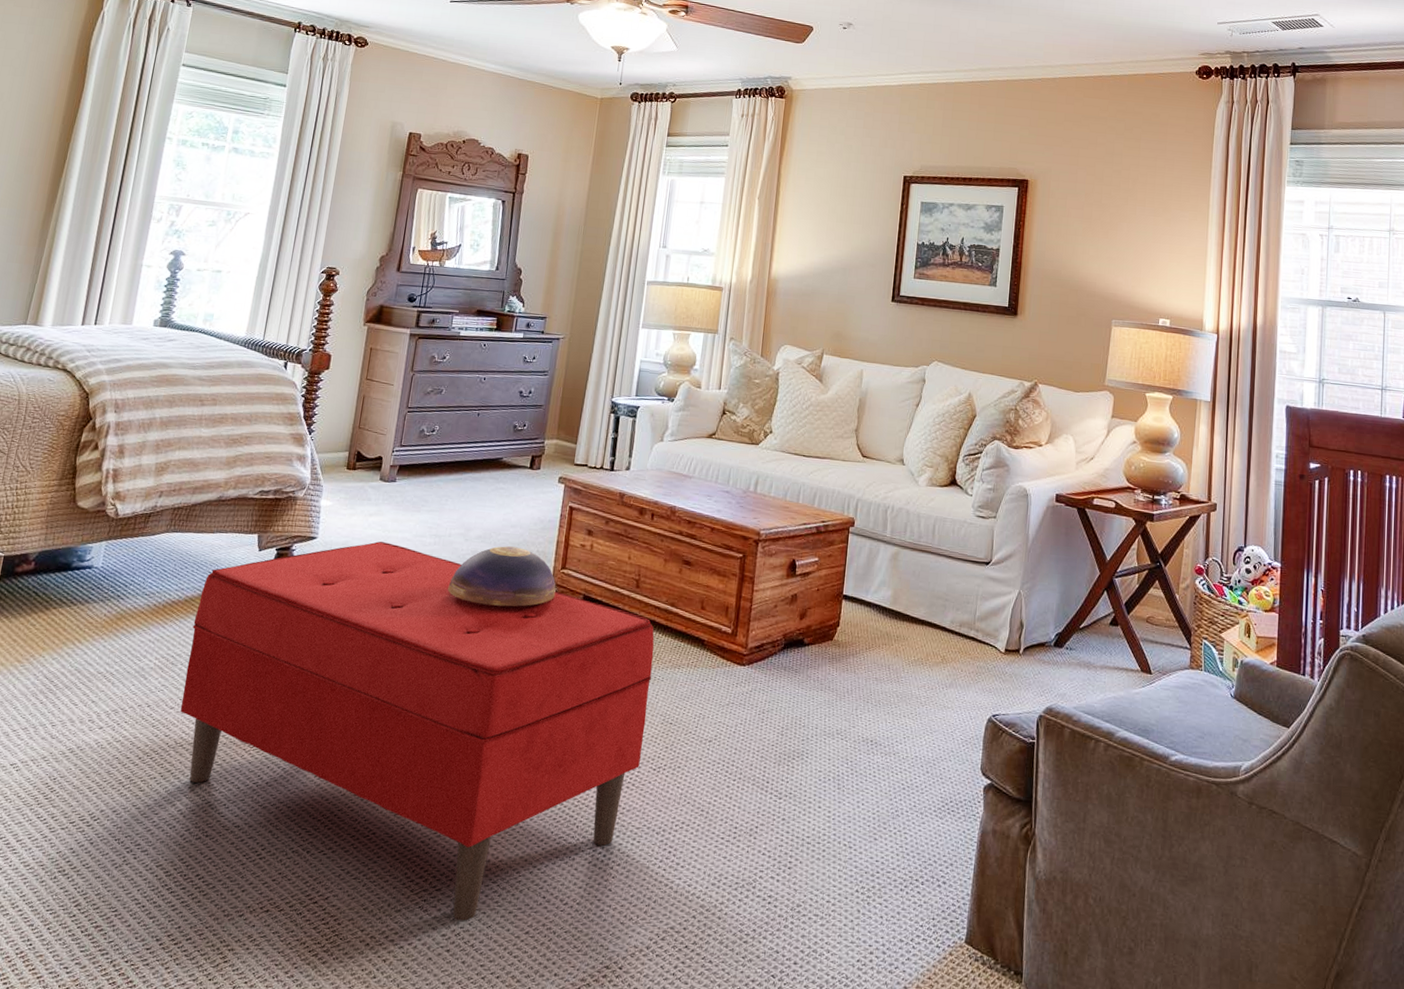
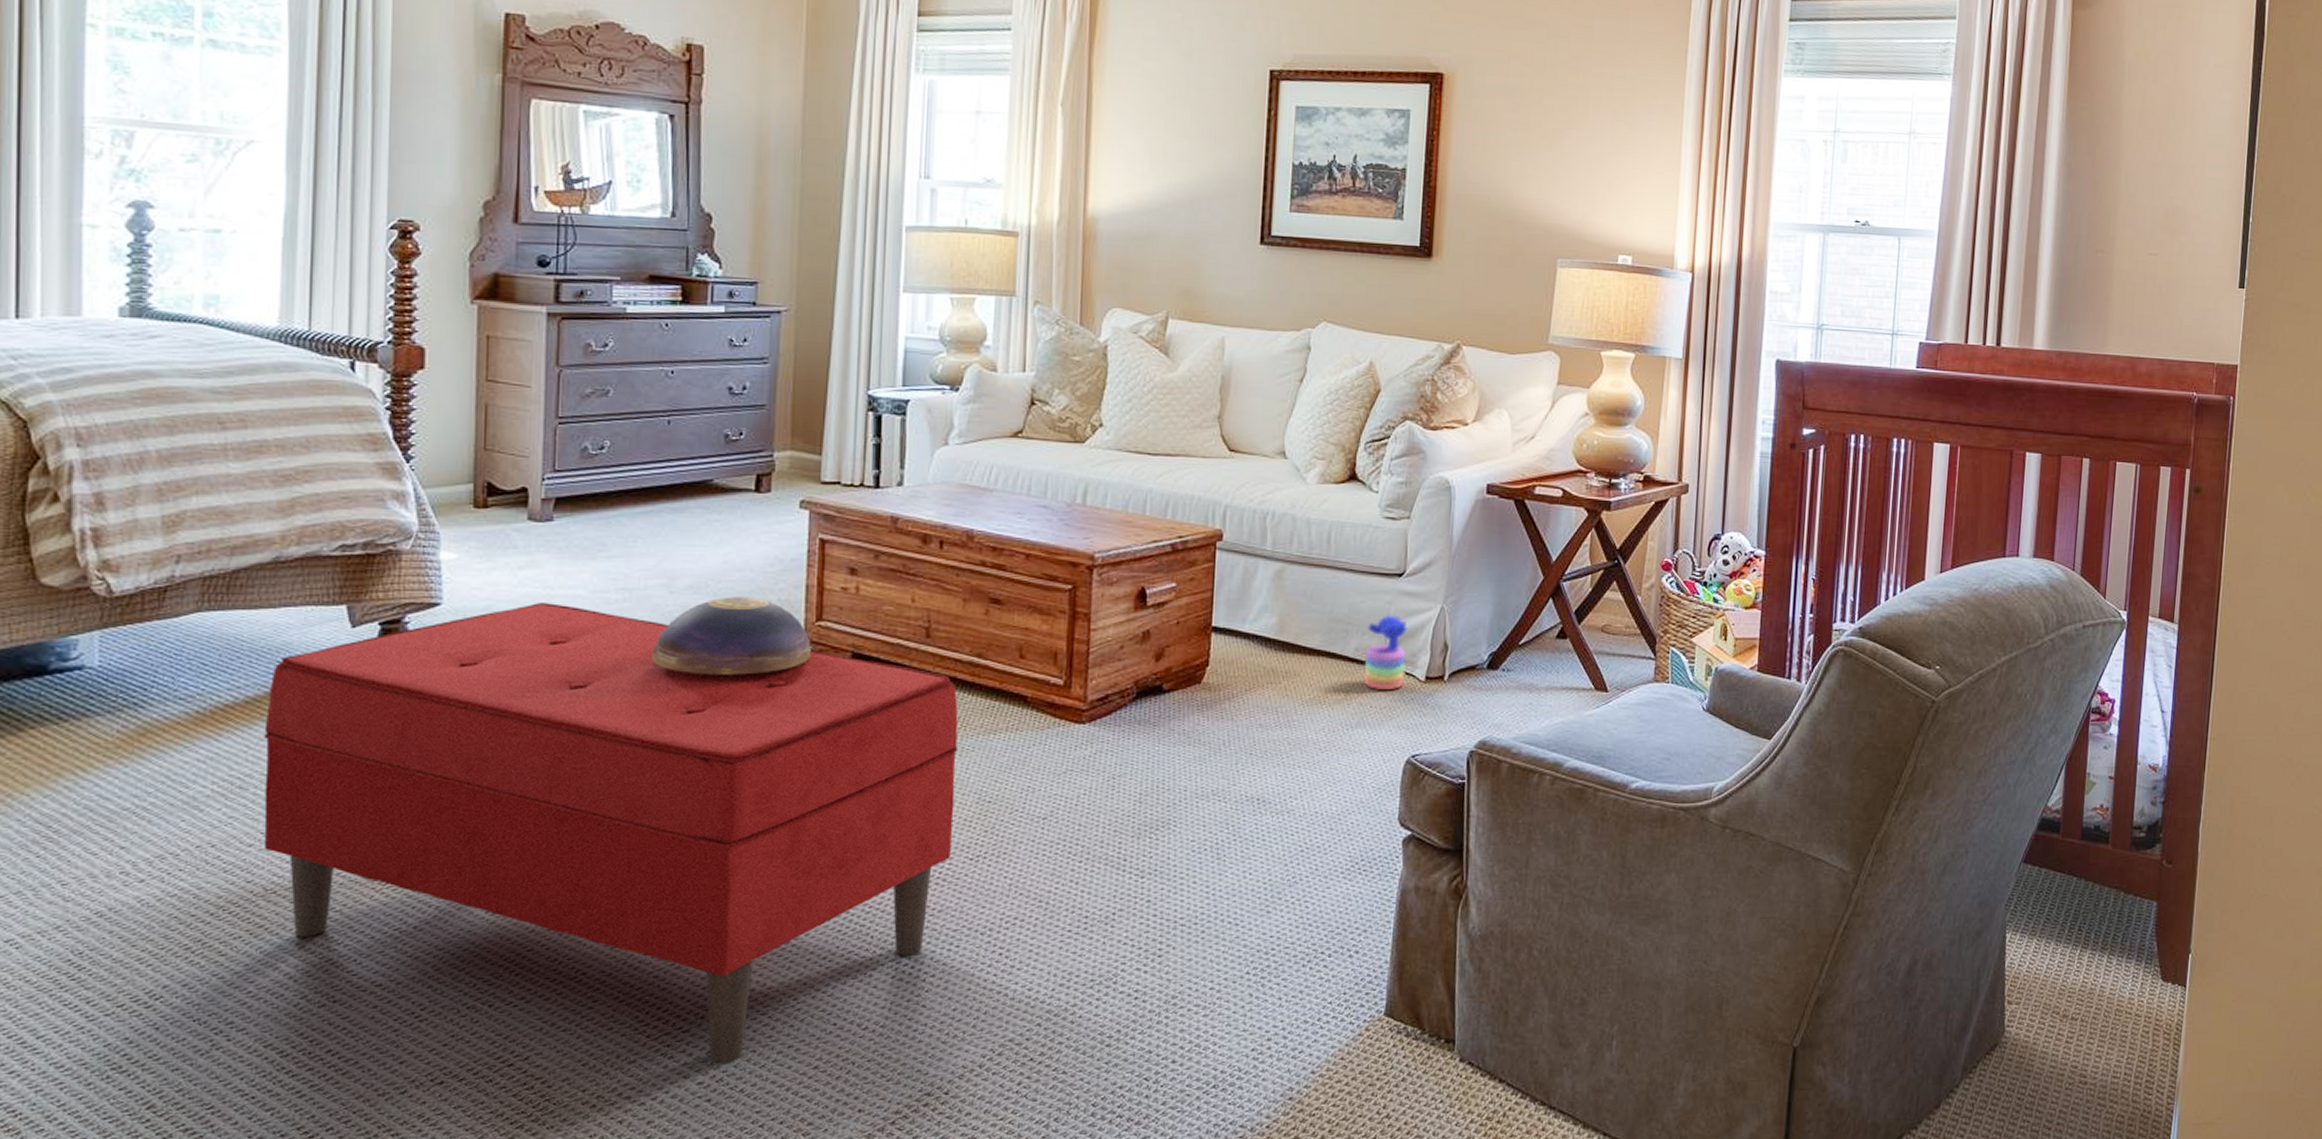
stacking toy: none [956,595,992,658] -> present [1363,614,1408,691]

